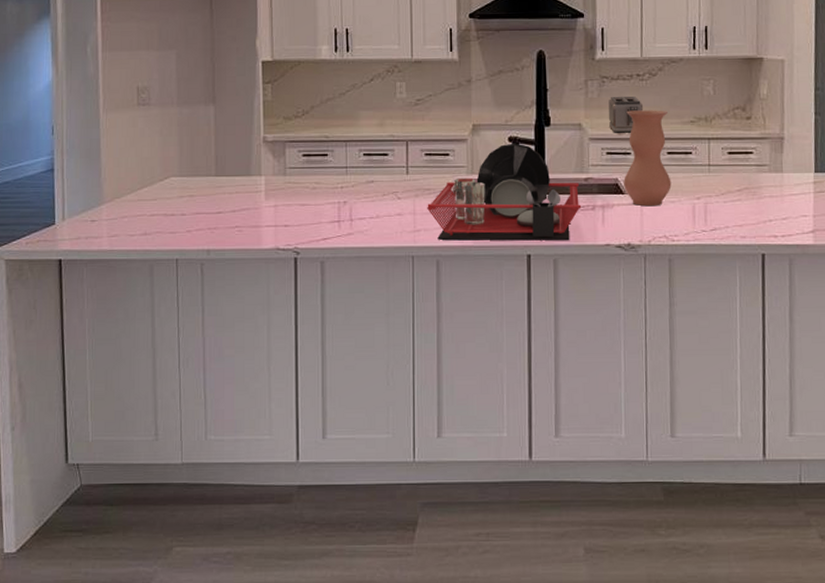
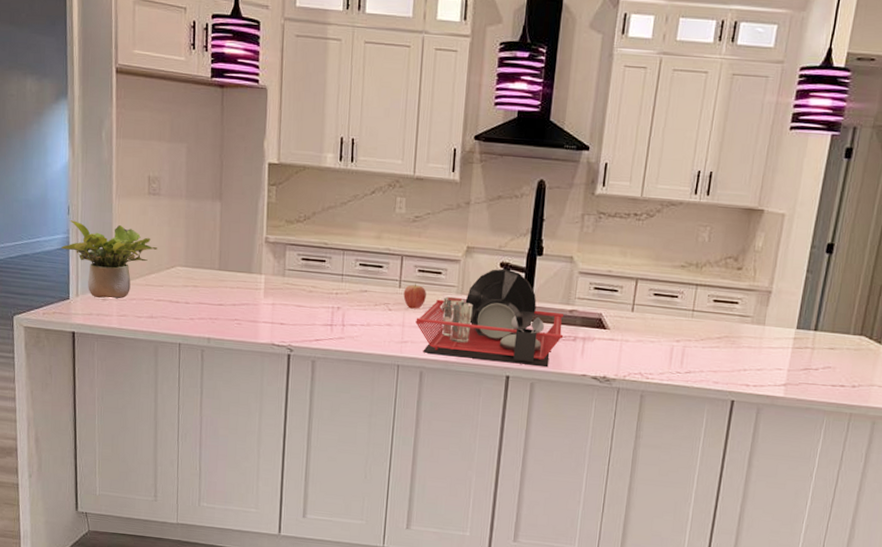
potted plant: none [45,139,149,220] -> present [61,220,157,299]
fruit: none [412,168,435,195] -> present [403,284,426,309]
toaster: present [608,96,644,133] -> none [600,232,637,271]
vase: present [624,110,672,207] -> none [607,249,660,344]

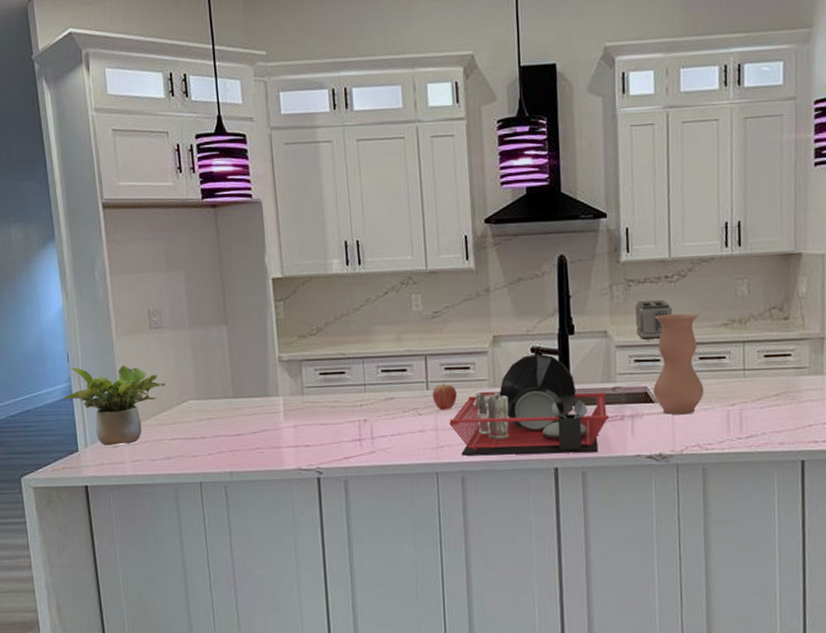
toaster: none [600,232,637,271] -> present [635,300,673,339]
vase: none [607,249,660,344] -> present [653,313,704,415]

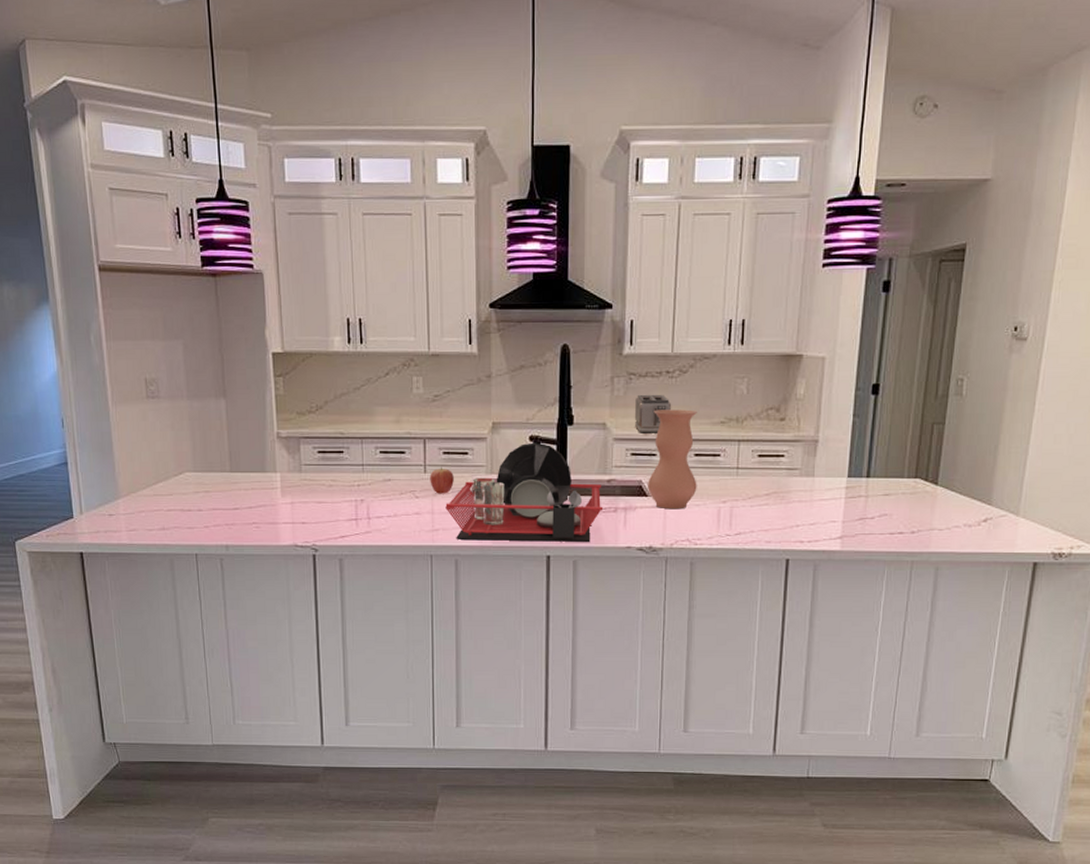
potted plant: present [64,364,166,446] -> none [59,433,162,514]

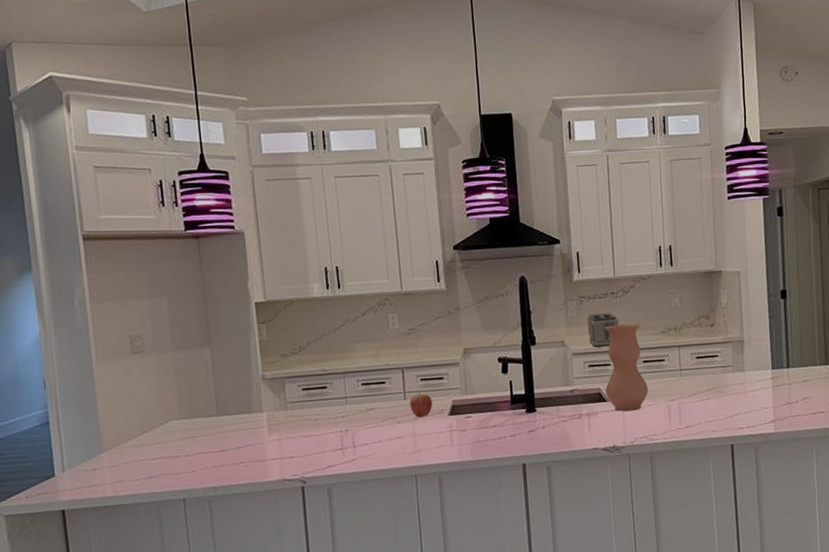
dish rack: present [445,442,604,543] -> none [426,362,569,458]

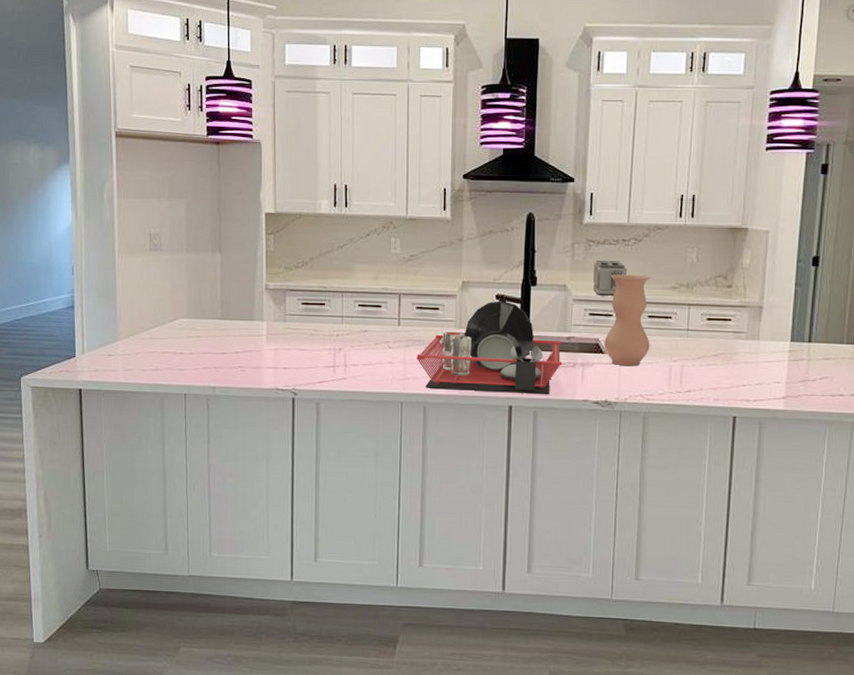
fruit: present [409,393,433,418] -> none [403,321,425,346]
dish rack: none [426,362,569,458] -> present [416,300,563,395]

